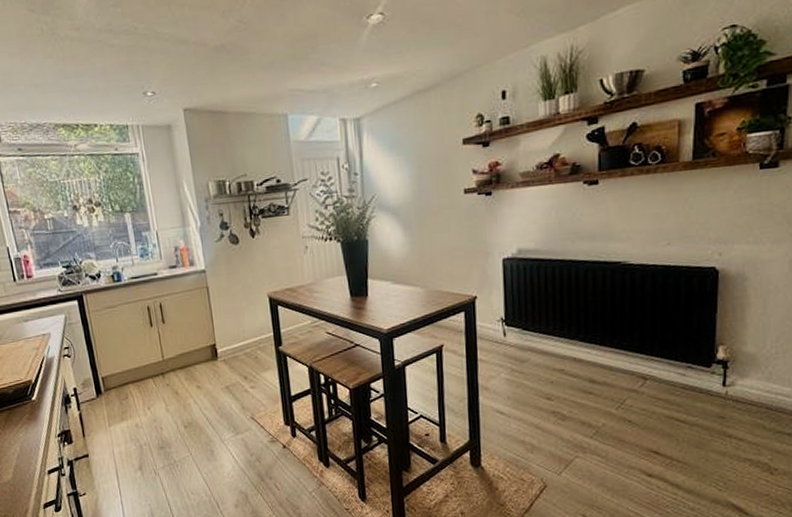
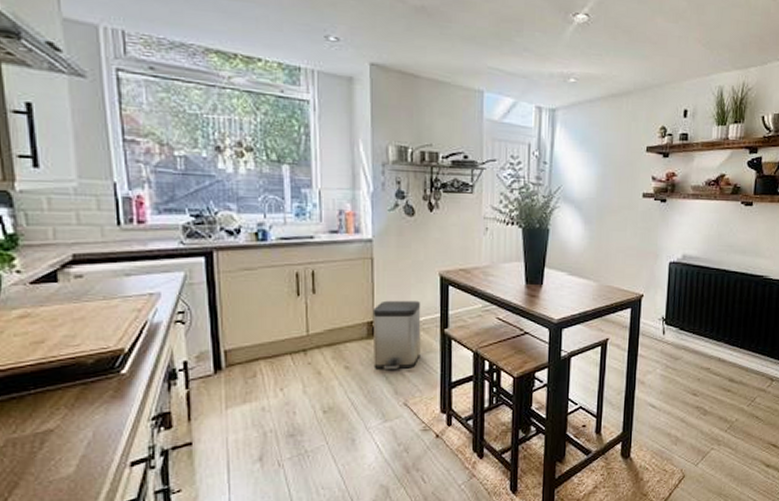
pedal bin: none [213,322,260,387] -> present [372,300,421,369]

